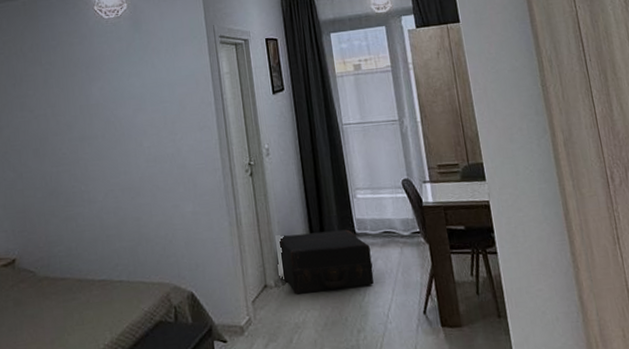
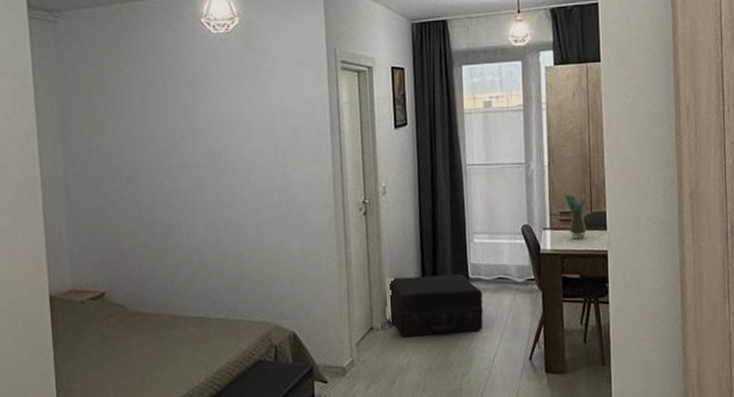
vase: none [440,146,466,191] -> present [564,192,587,240]

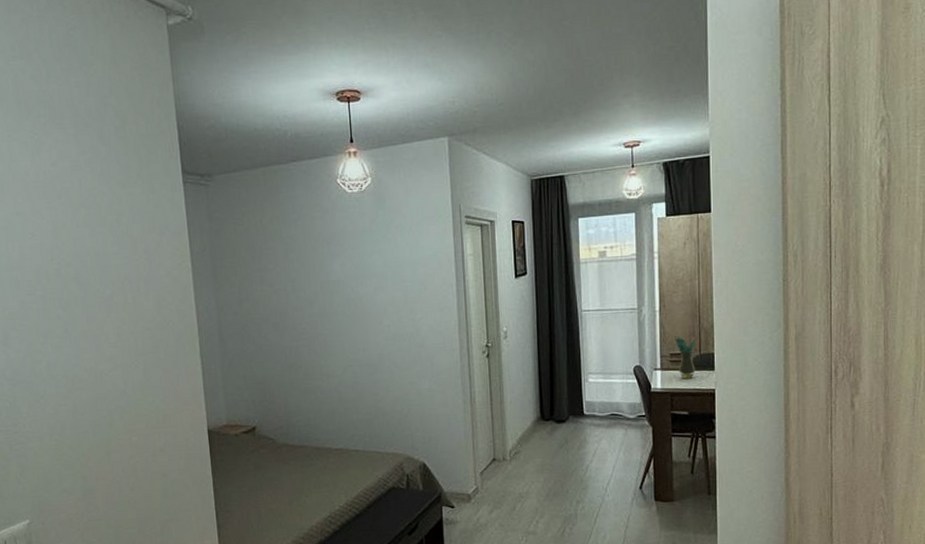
suitcase: present [389,274,483,337] -> none [510,410,597,468]

